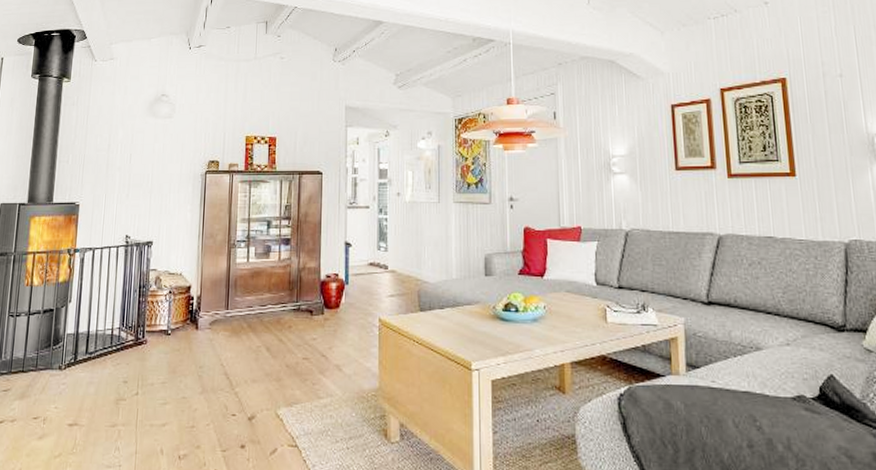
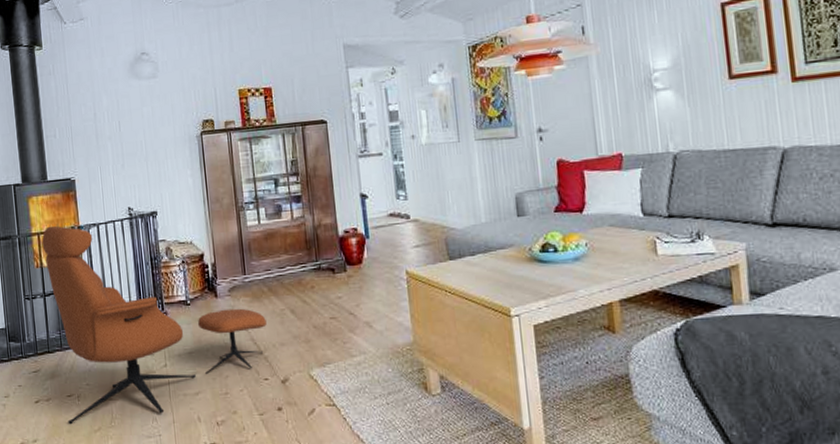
lounge chair: none [29,246,242,447] -> present [42,225,267,423]

